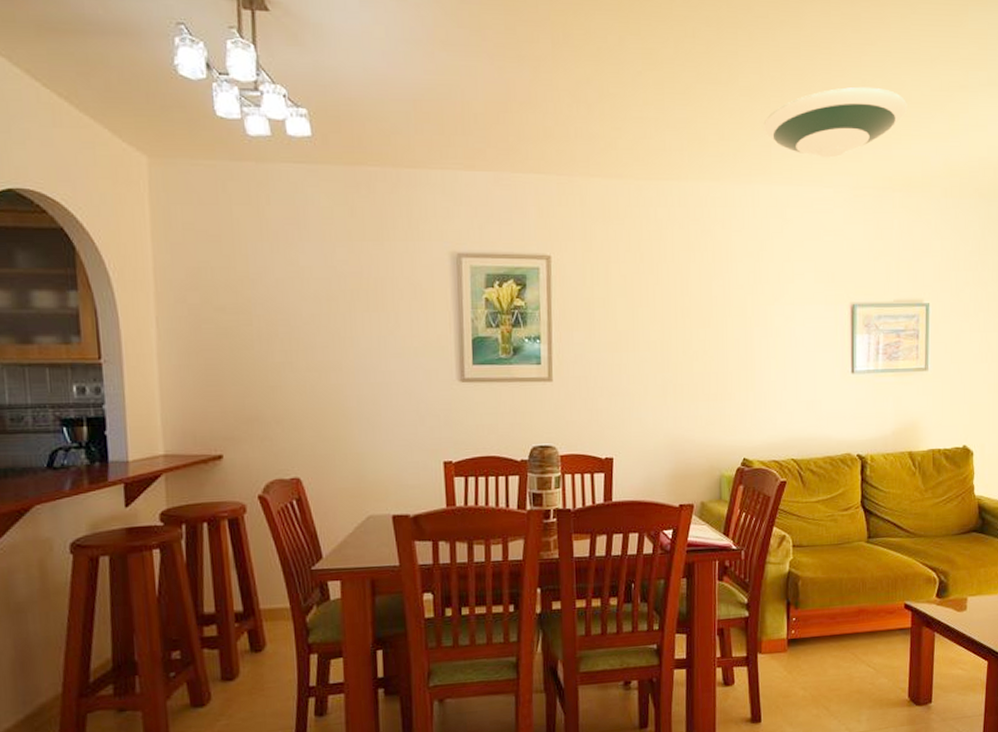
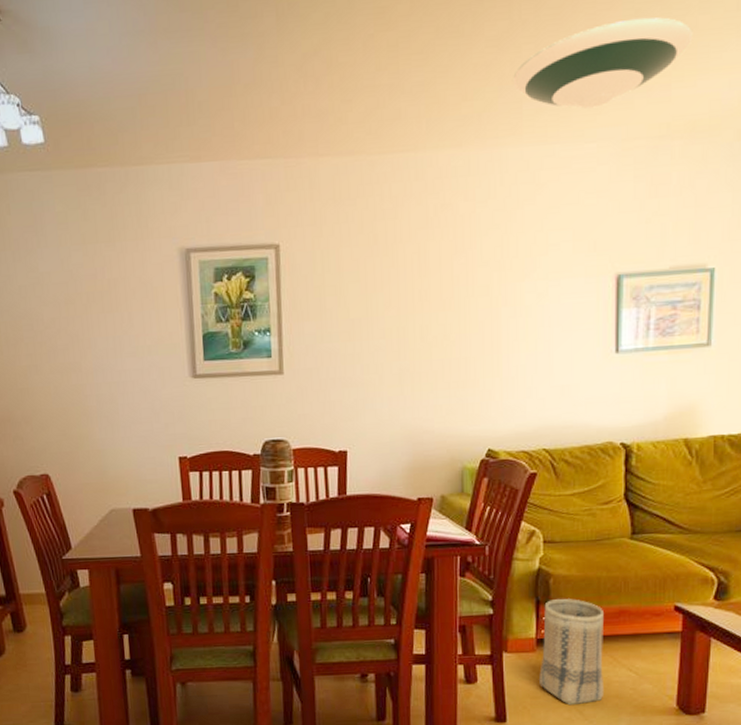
basket: none [790,600,847,703] -> present [539,599,605,706]

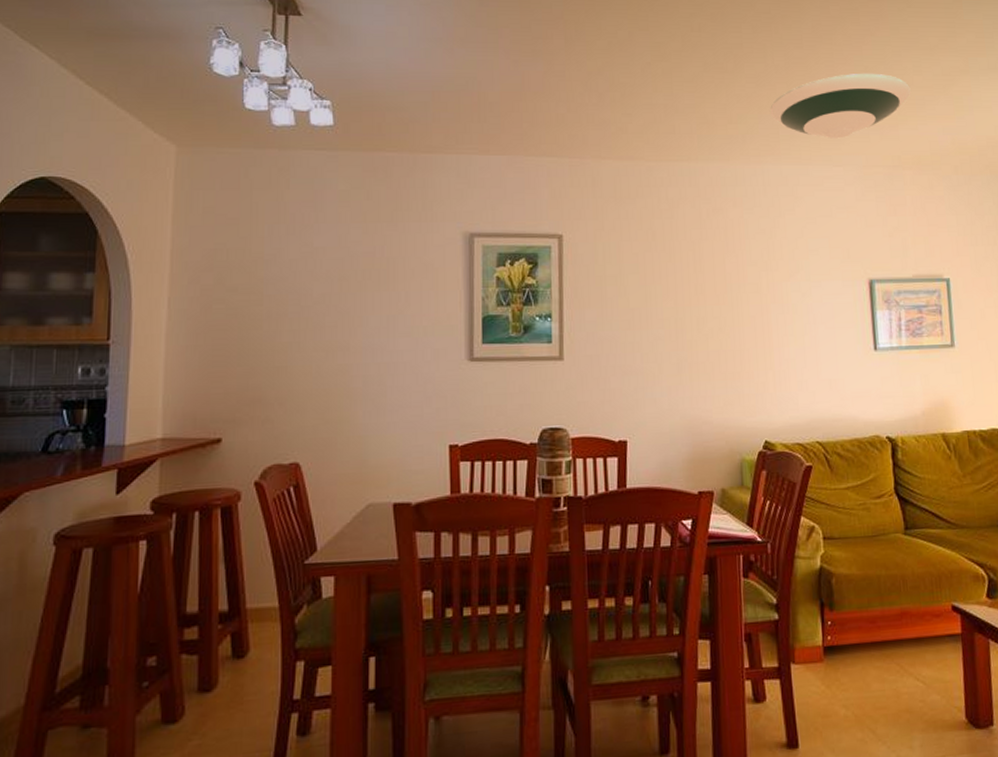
basket: present [539,599,605,706] -> none [828,600,895,724]

